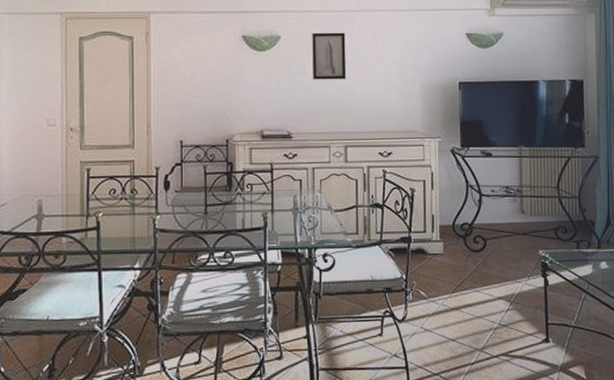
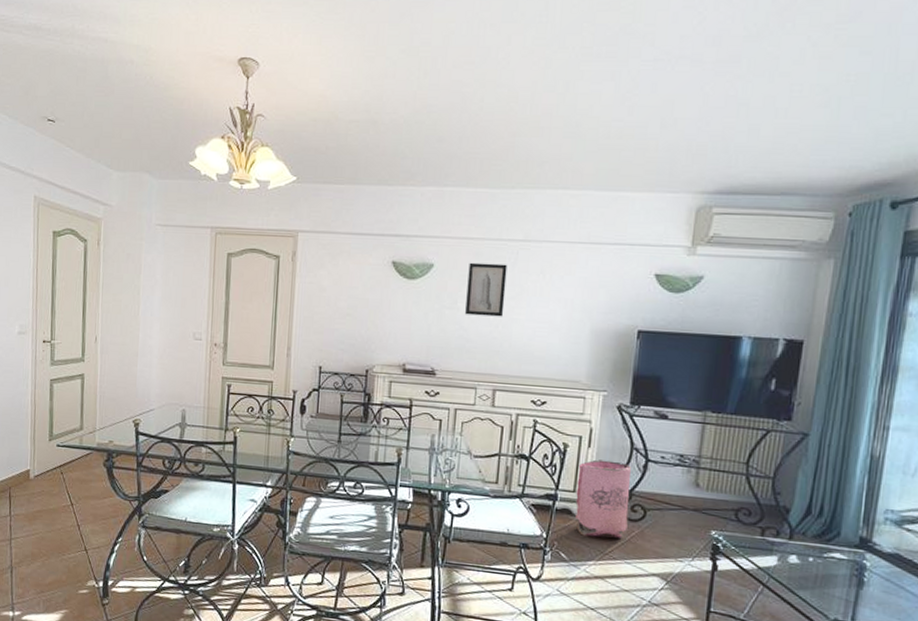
bag: none [425,199,473,272] -> present [575,459,631,538]

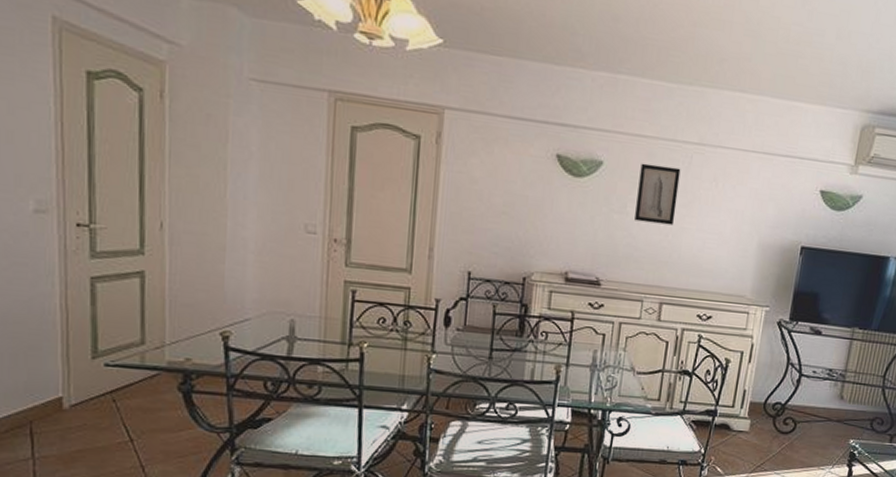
bag: present [575,459,631,538] -> none [733,374,786,451]

